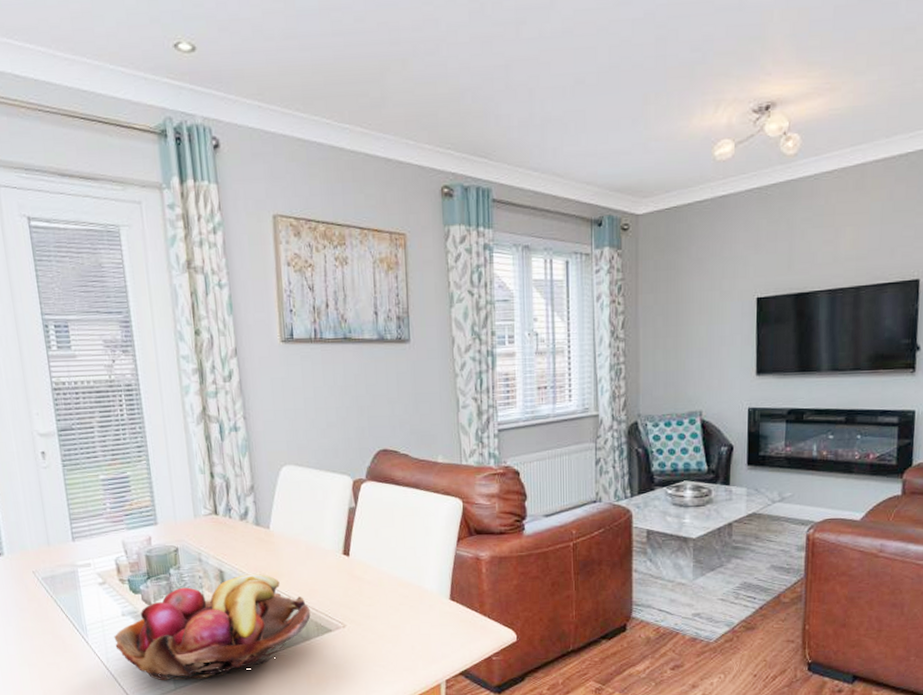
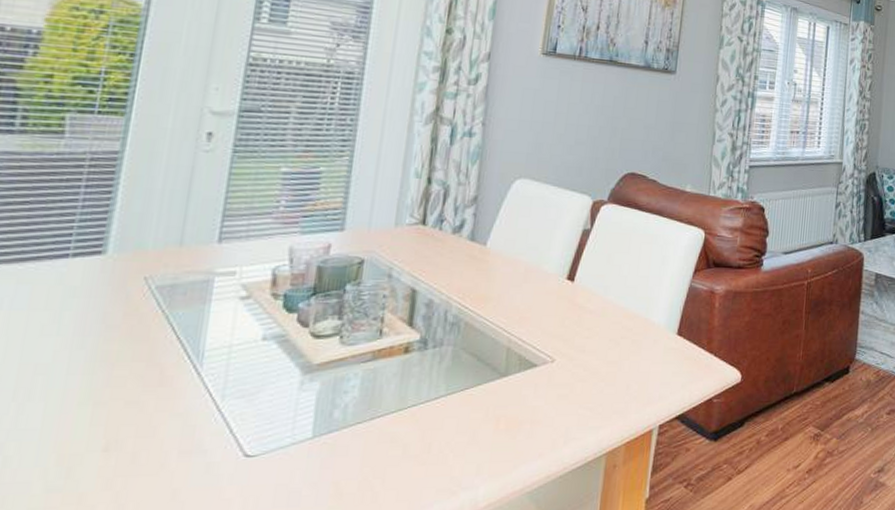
fruit basket: present [114,574,311,681] -> none [240,296,516,427]

